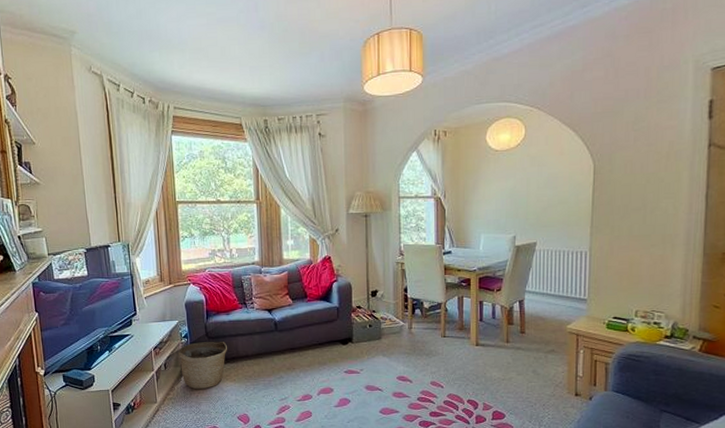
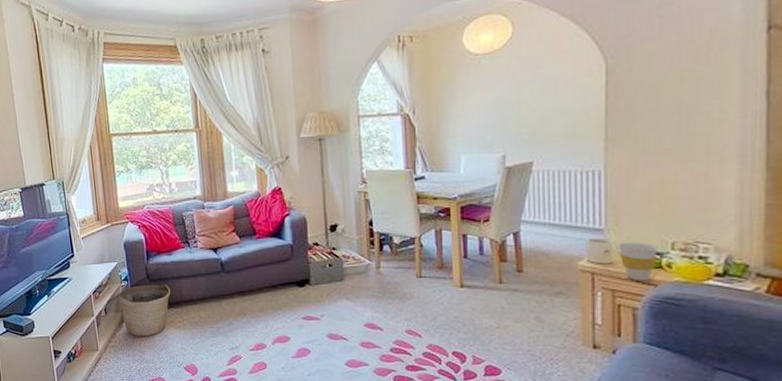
mug: none [573,306,599,328] -> present [585,237,620,264]
cup: none [597,310,626,342] -> present [619,242,658,281]

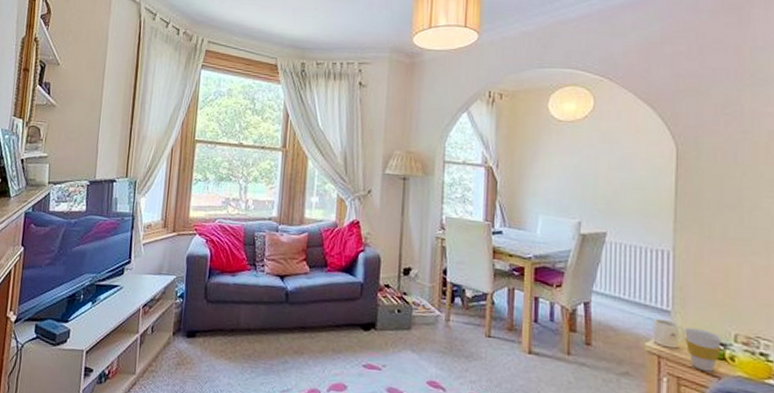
basket: present [118,285,171,336] -> none [169,305,228,364]

